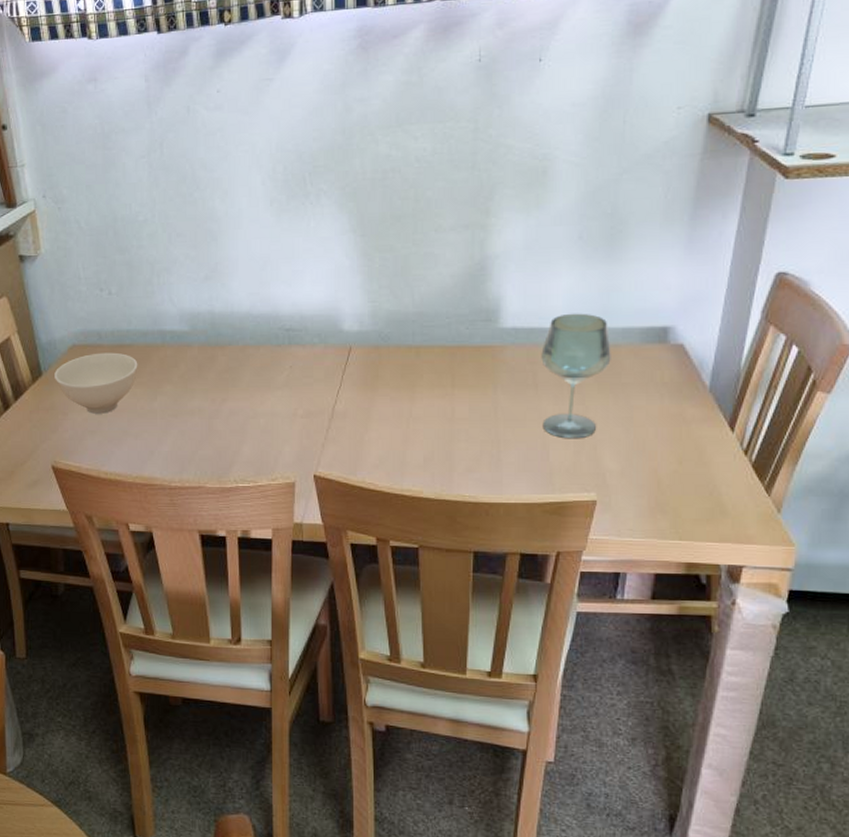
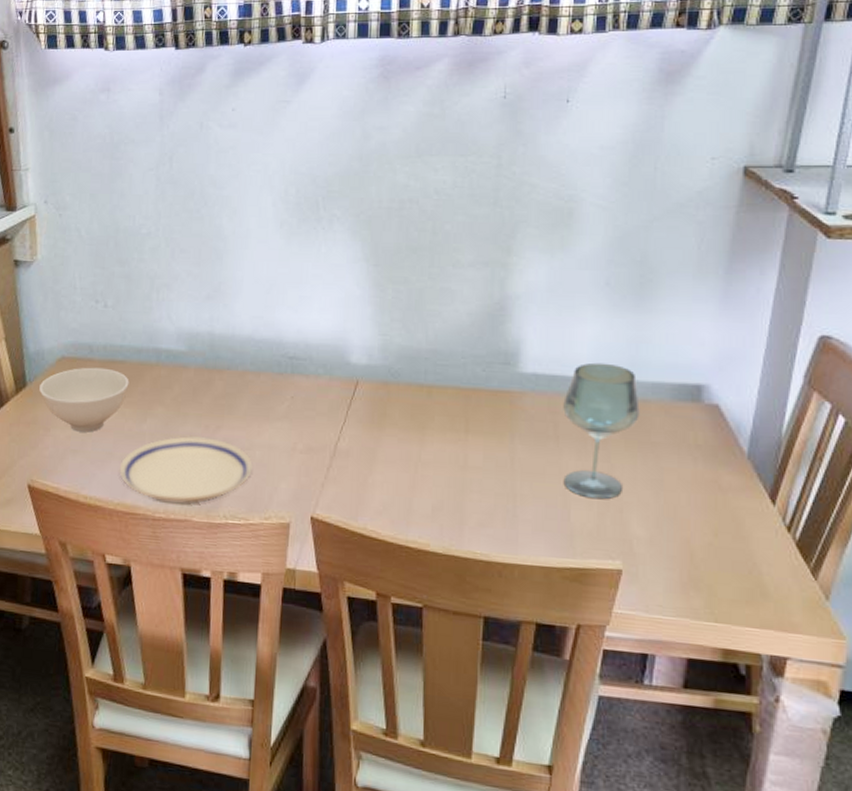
plate: none [135,410,258,473] -> present [119,436,253,505]

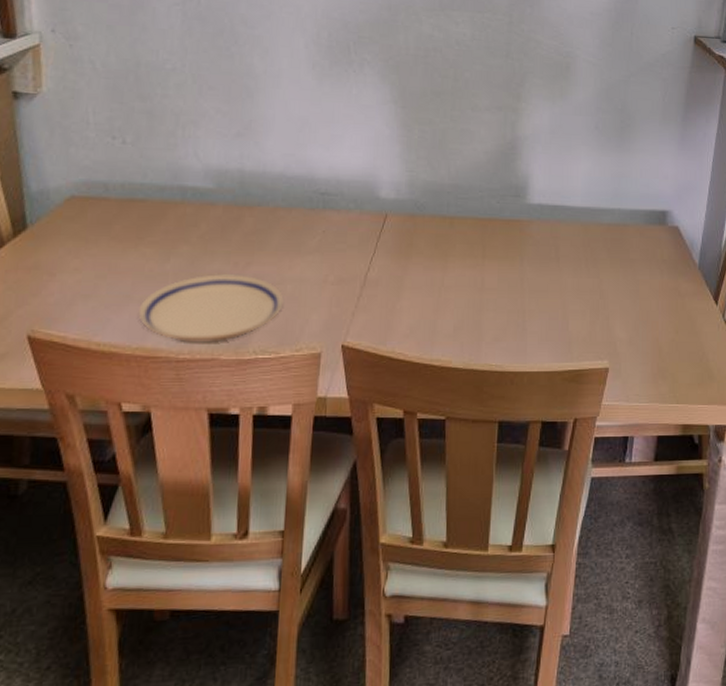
bowl: present [38,367,129,433] -> none [42,206,151,276]
wine glass: present [563,362,640,500] -> none [563,194,621,310]

